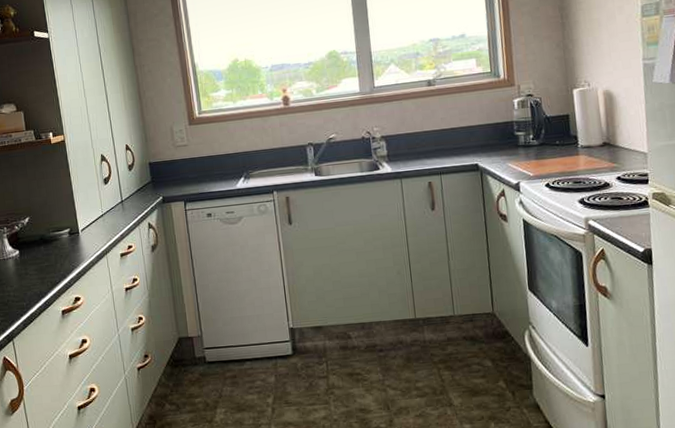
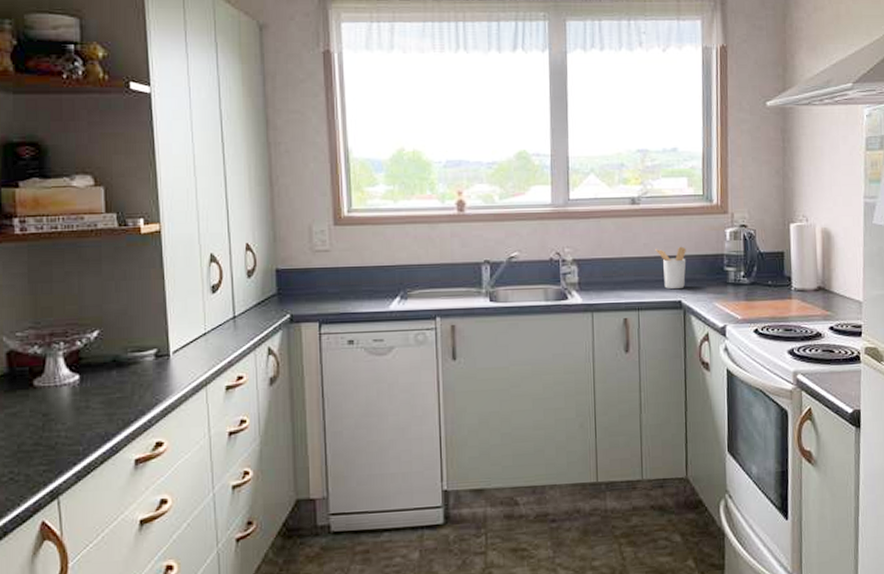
utensil holder: none [451,117,480,155] -> present [655,246,687,289]

